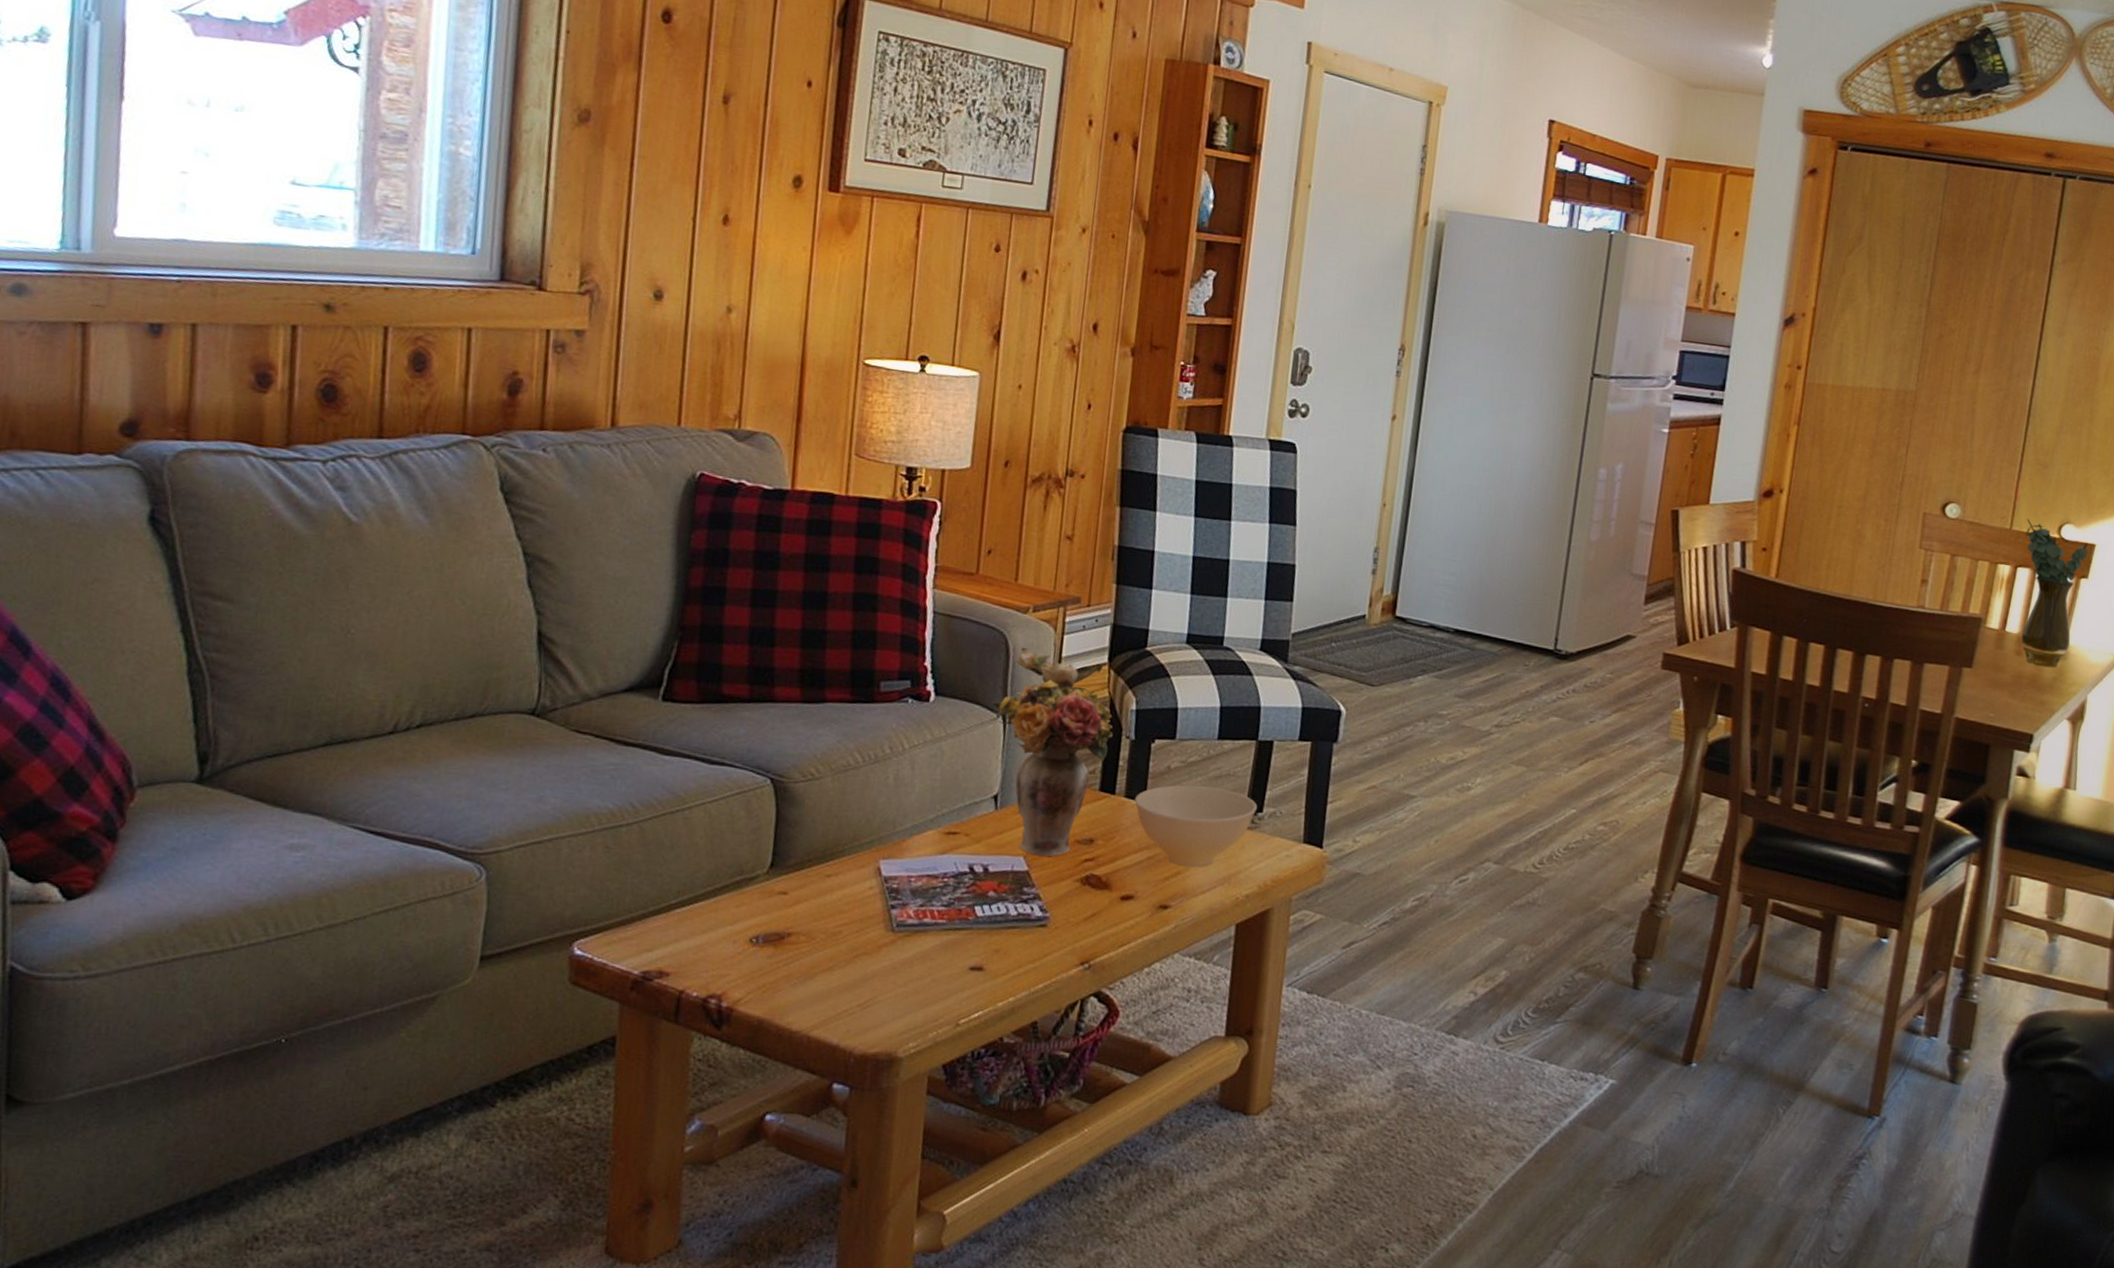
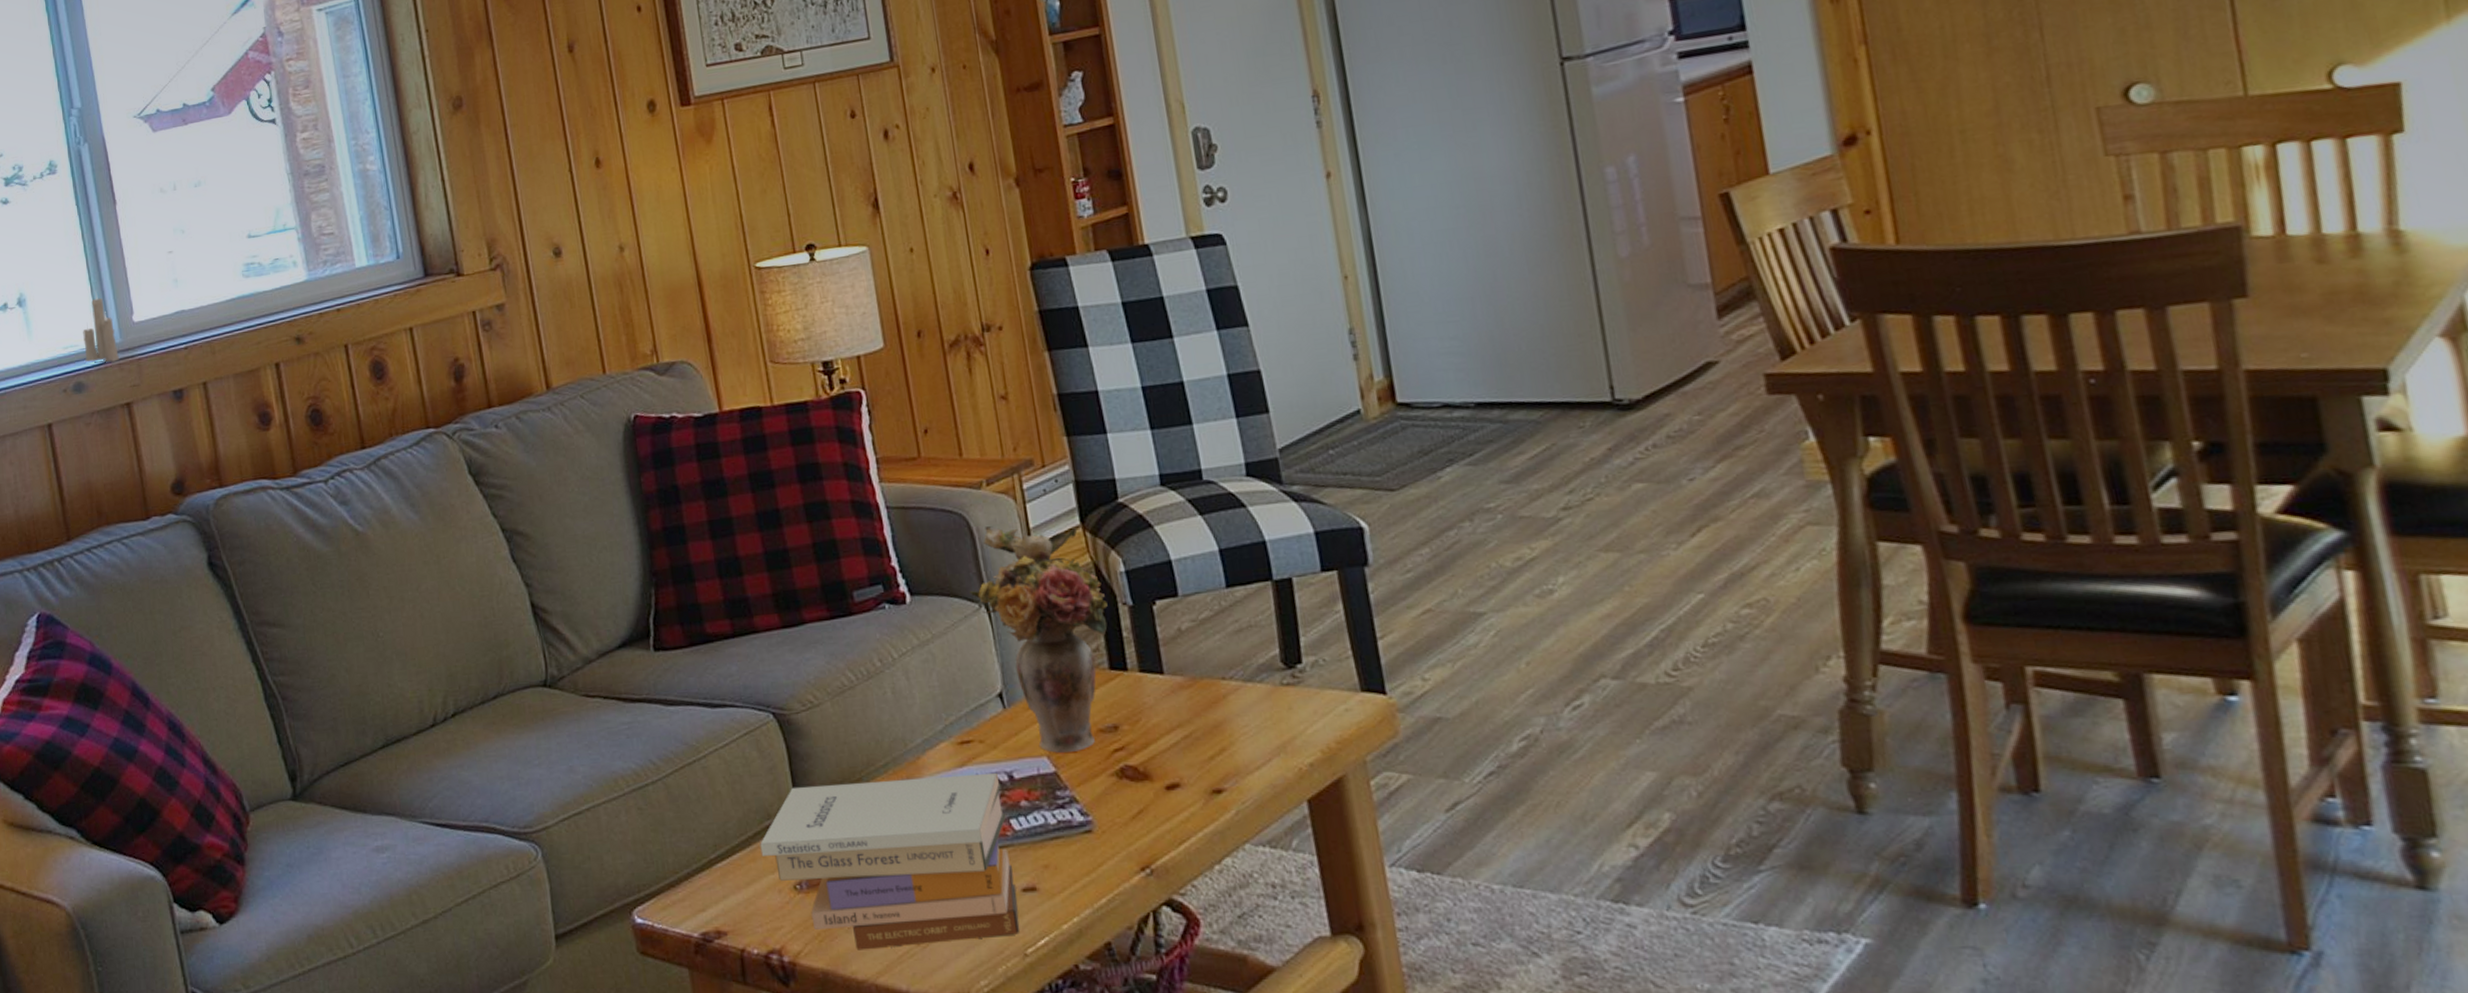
candle: none [35,190,86,273] -> present [83,292,119,363]
books: none [724,849,976,1006] -> present [760,772,1020,951]
bowl: present [1135,785,1258,868] -> none [1151,643,1295,742]
vase: present [2021,519,2089,668] -> none [2268,74,2406,272]

